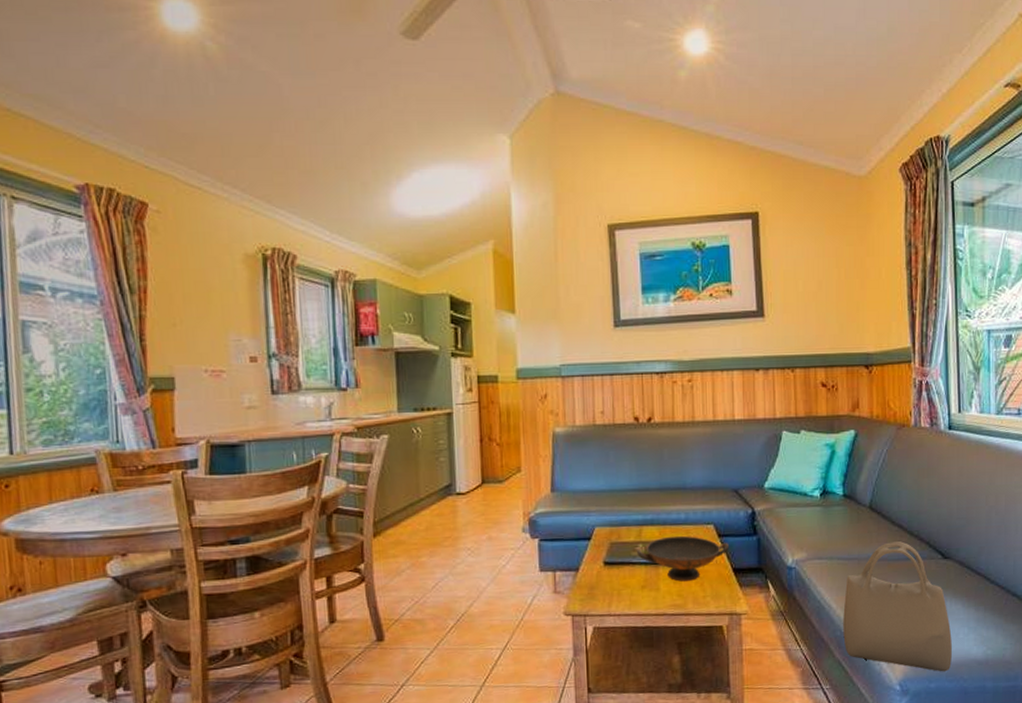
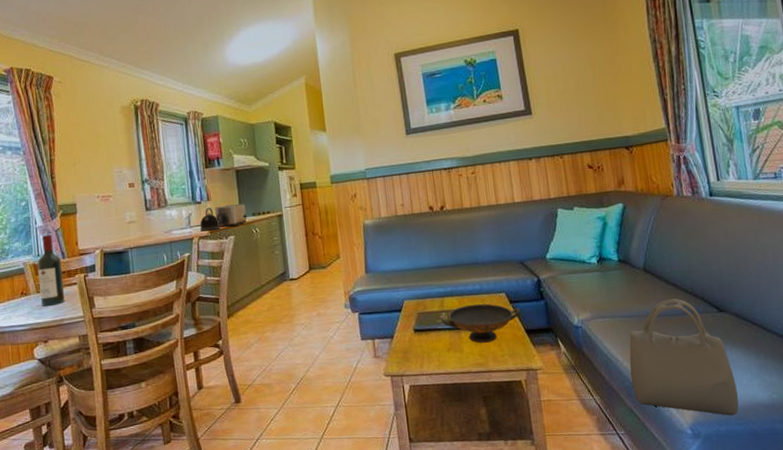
wine bottle: none [115,416,154,510] -> present [37,235,65,307]
kettle: none [343,396,371,427] -> present [200,207,220,232]
toaster: none [364,394,407,424] -> present [214,203,247,227]

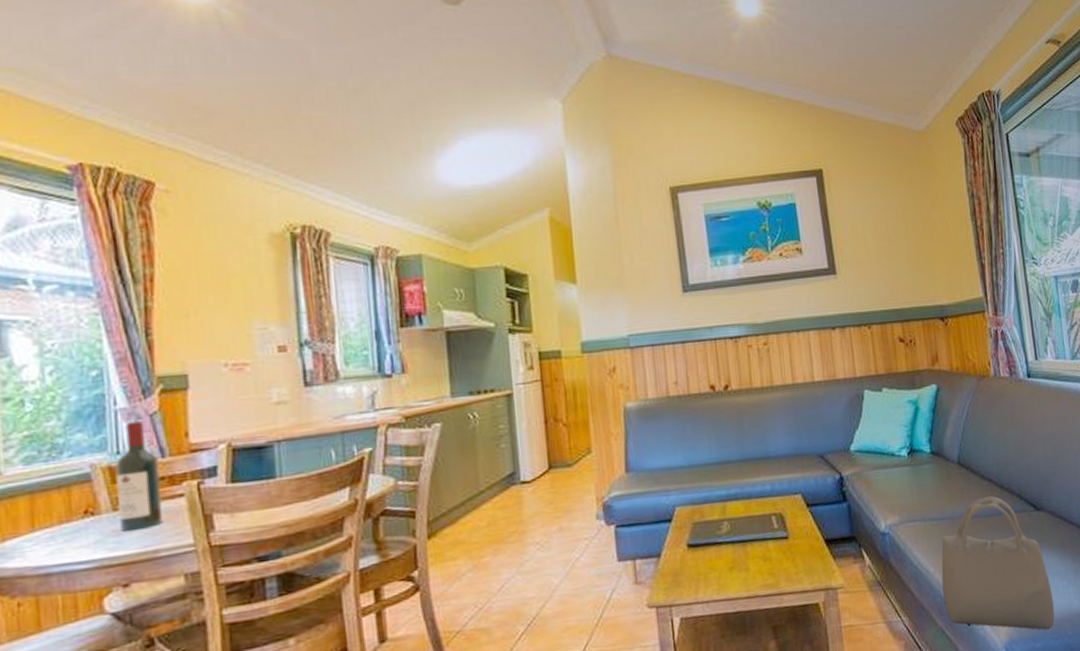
kettle: present [200,207,220,232] -> none [389,382,420,417]
toaster: present [214,203,247,227] -> none [412,377,461,411]
decorative bowl: present [440,303,521,343] -> none [721,508,820,559]

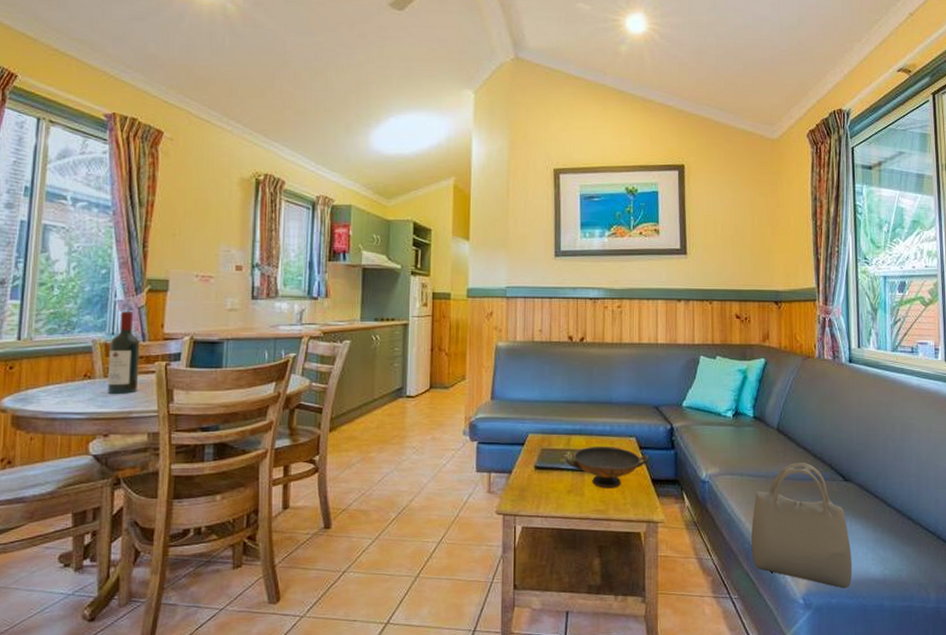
decorative bowl: none [721,508,820,559] -> present [565,446,650,488]

